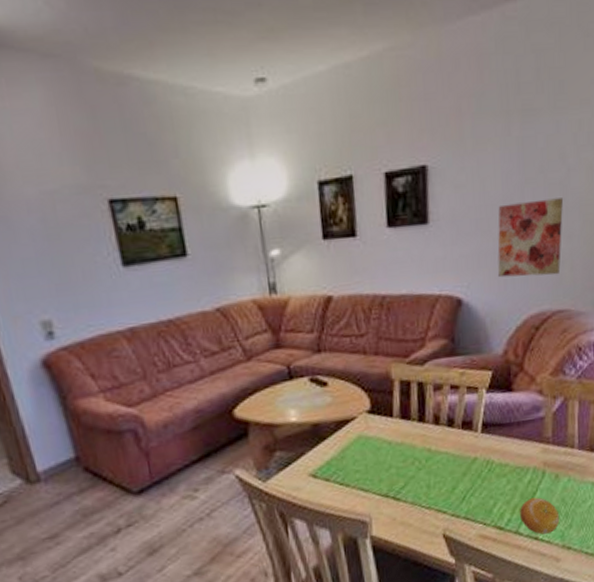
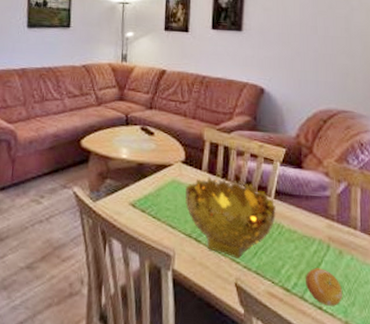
decorative bowl: none [375,420,484,509] -> present [185,176,276,259]
wall art: present [497,198,563,278] -> none [293,26,348,83]

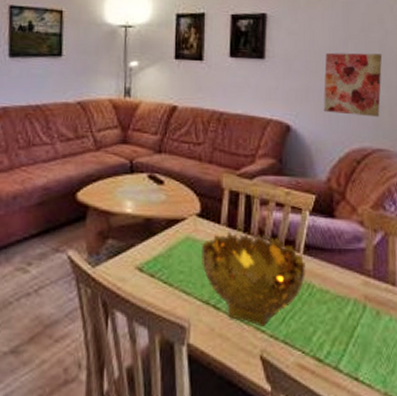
wall art: none [293,26,348,83] -> present [323,52,382,118]
fruit: present [306,268,343,306] -> none [340,332,382,376]

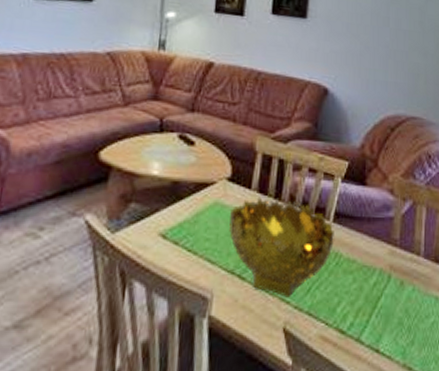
wall art: present [323,52,382,118] -> none [361,16,421,85]

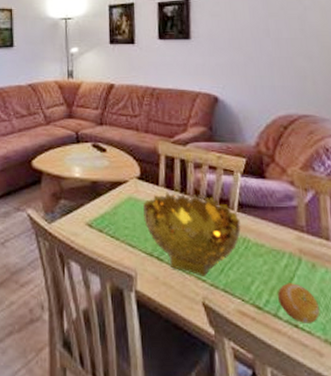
fruit: none [363,303,402,347] -> present [278,283,320,323]

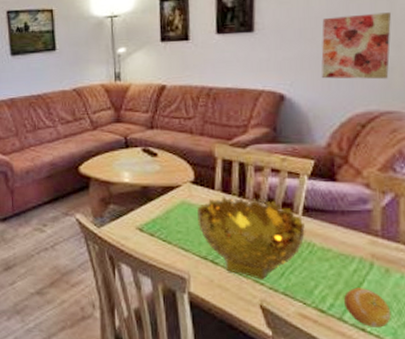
wall art: none [247,28,304,86] -> present [321,12,391,80]

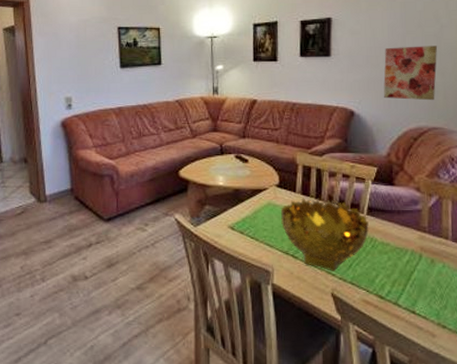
fruit: present [344,287,392,328] -> none [399,276,436,310]

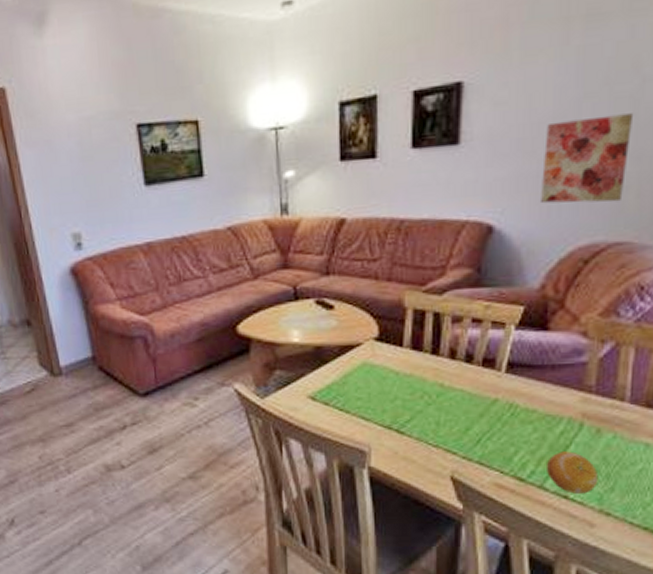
decorative bowl: present [281,198,369,271] -> none [381,353,508,449]
fruit: none [399,276,436,310] -> present [547,451,599,494]

